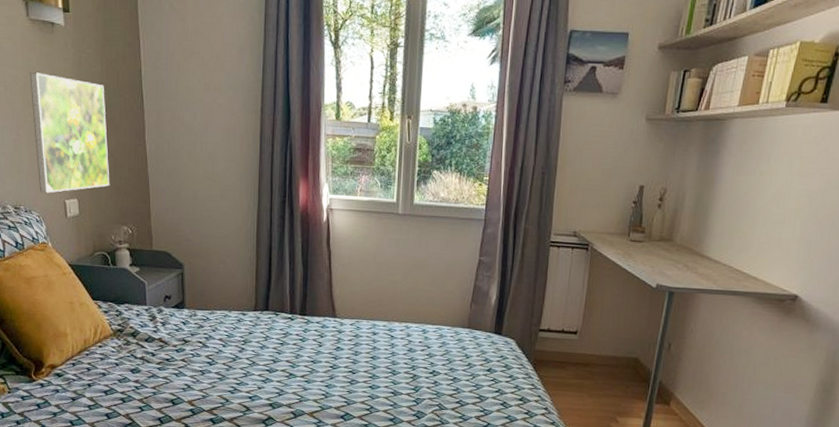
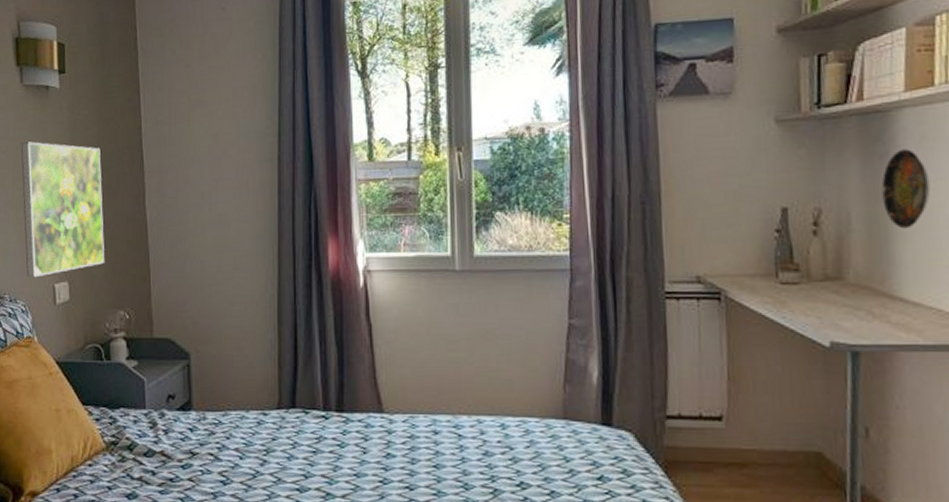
decorative plate: none [708,149,742,208] -> present [881,149,931,229]

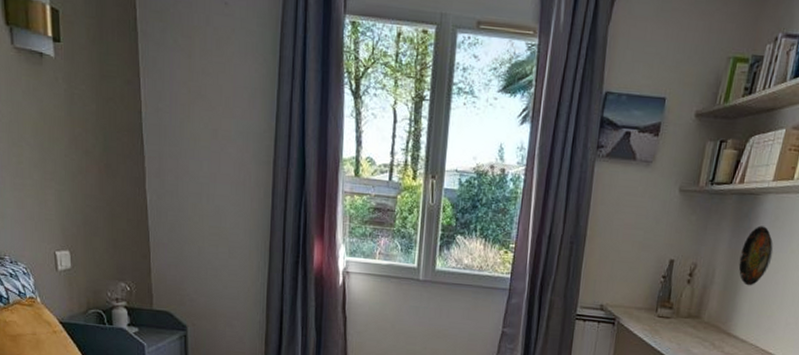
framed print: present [21,141,105,278] -> none [14,108,106,244]

